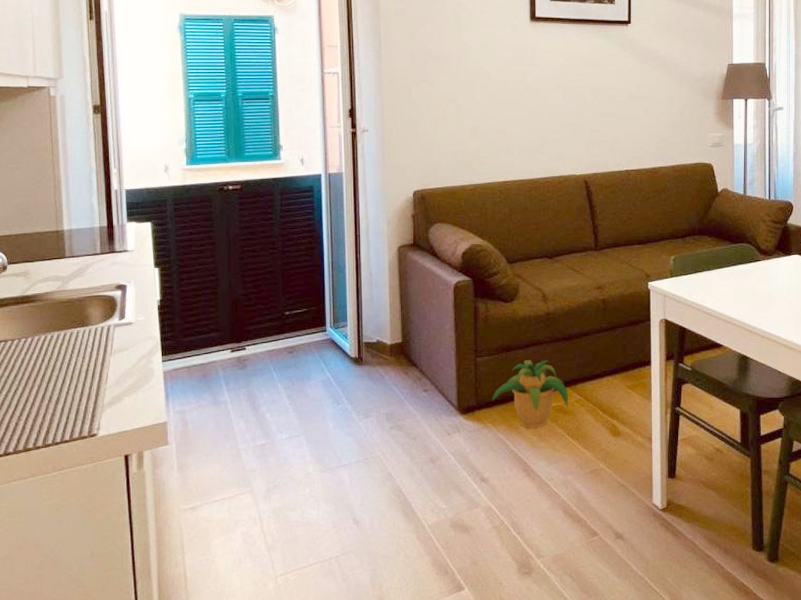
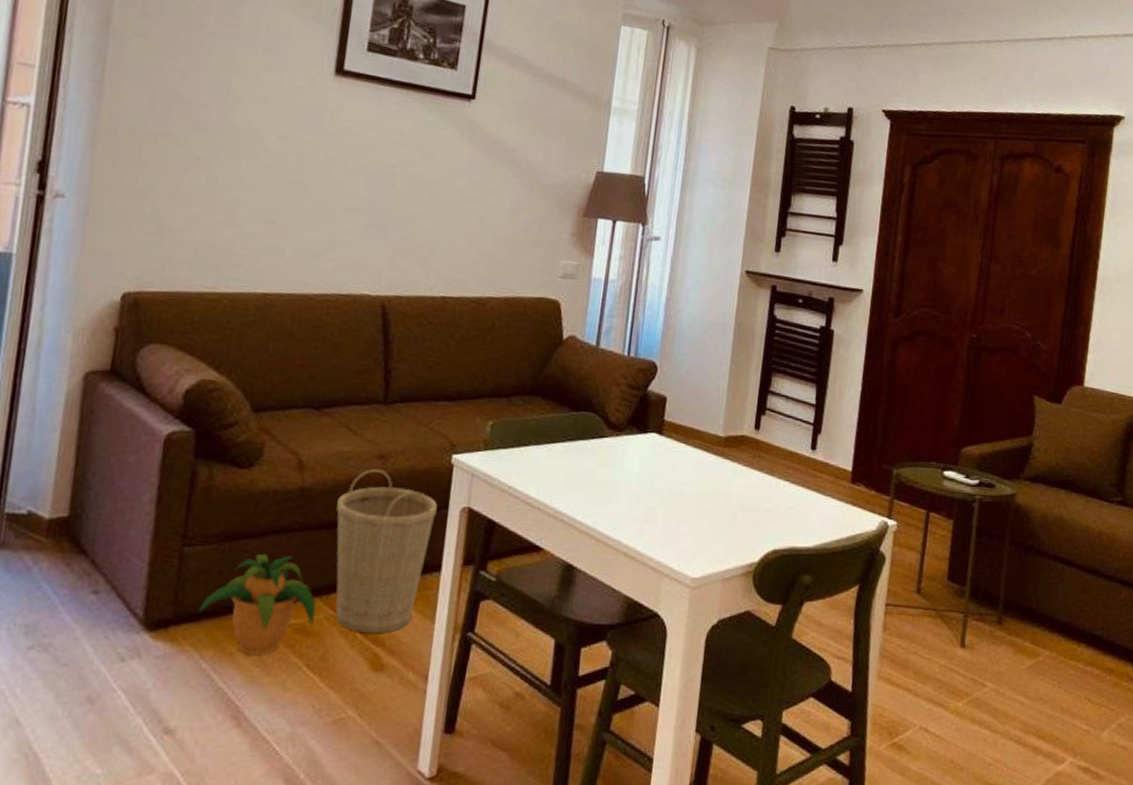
basket: none [573,296,642,411] -> present [335,468,438,634]

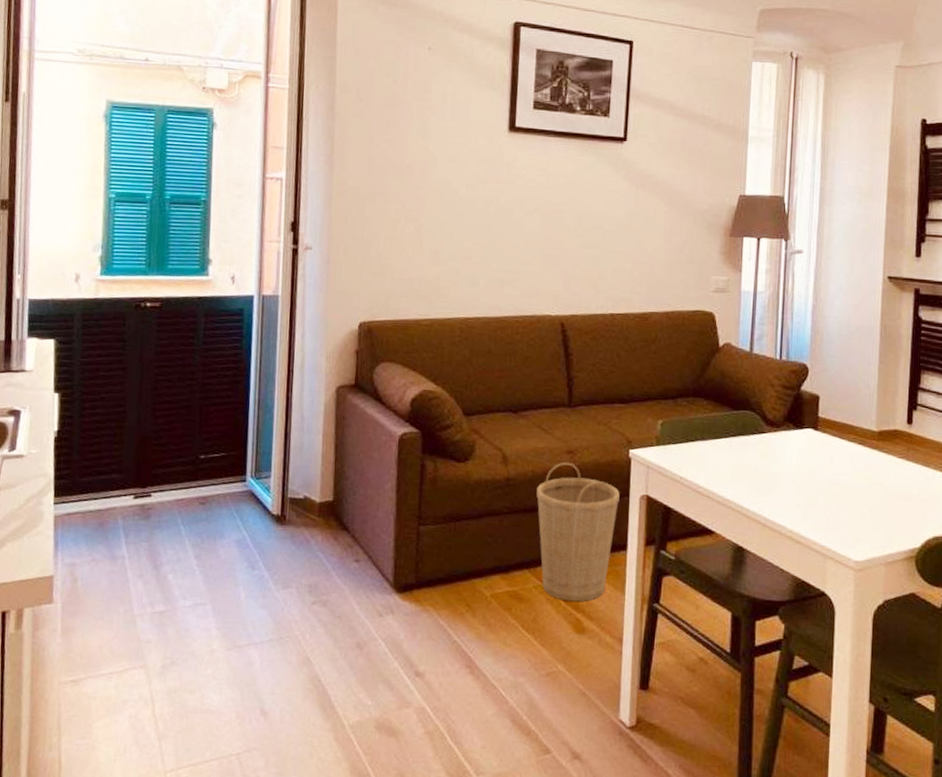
potted plant: present [198,553,316,655] -> none [434,532,526,616]

